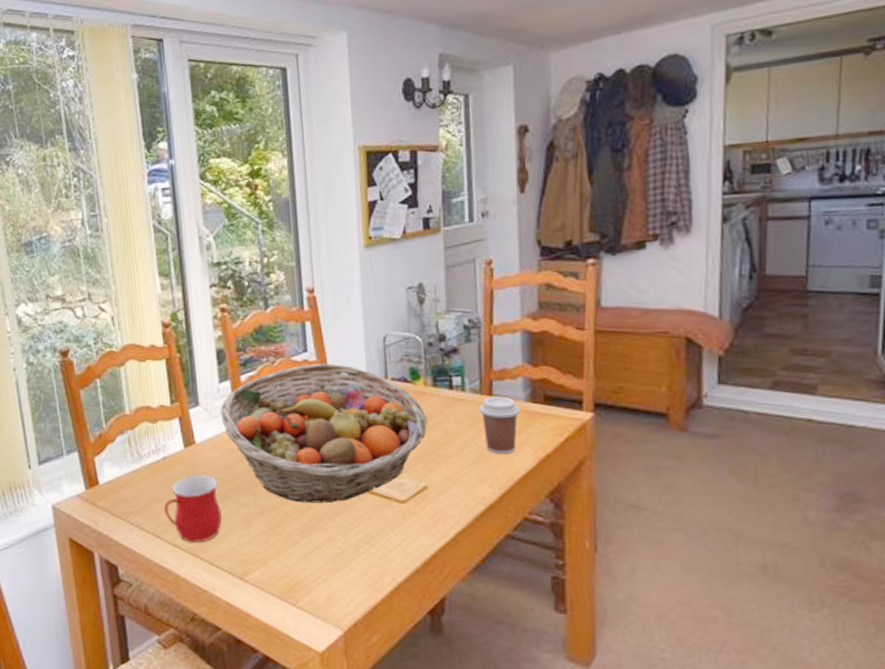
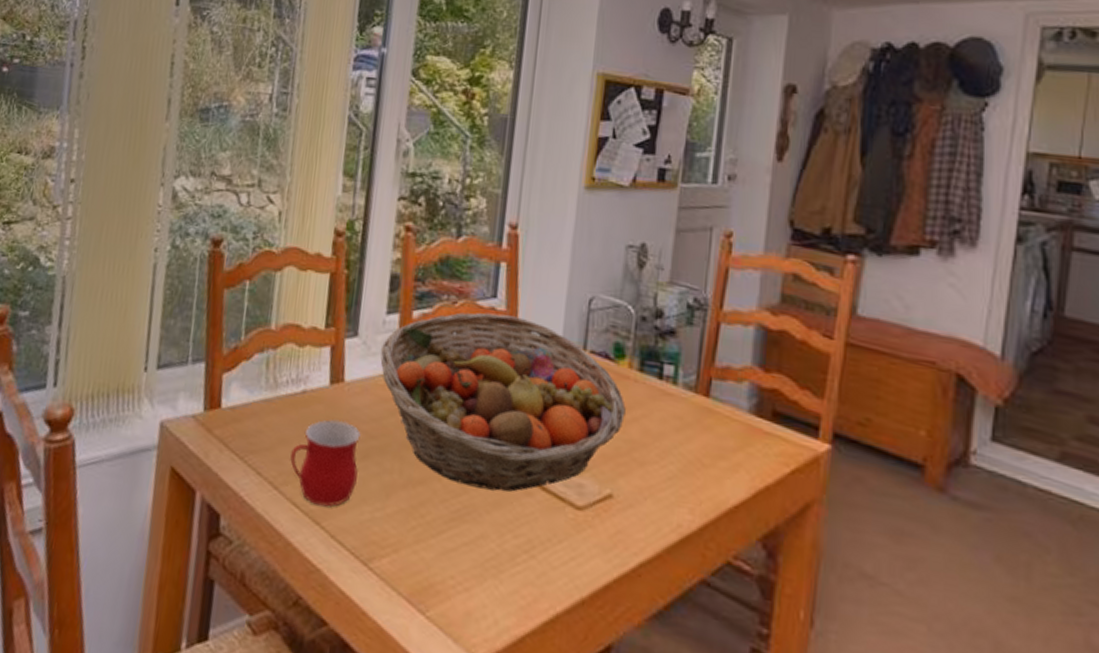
coffee cup: present [479,396,520,454] -> none [691,398,740,475]

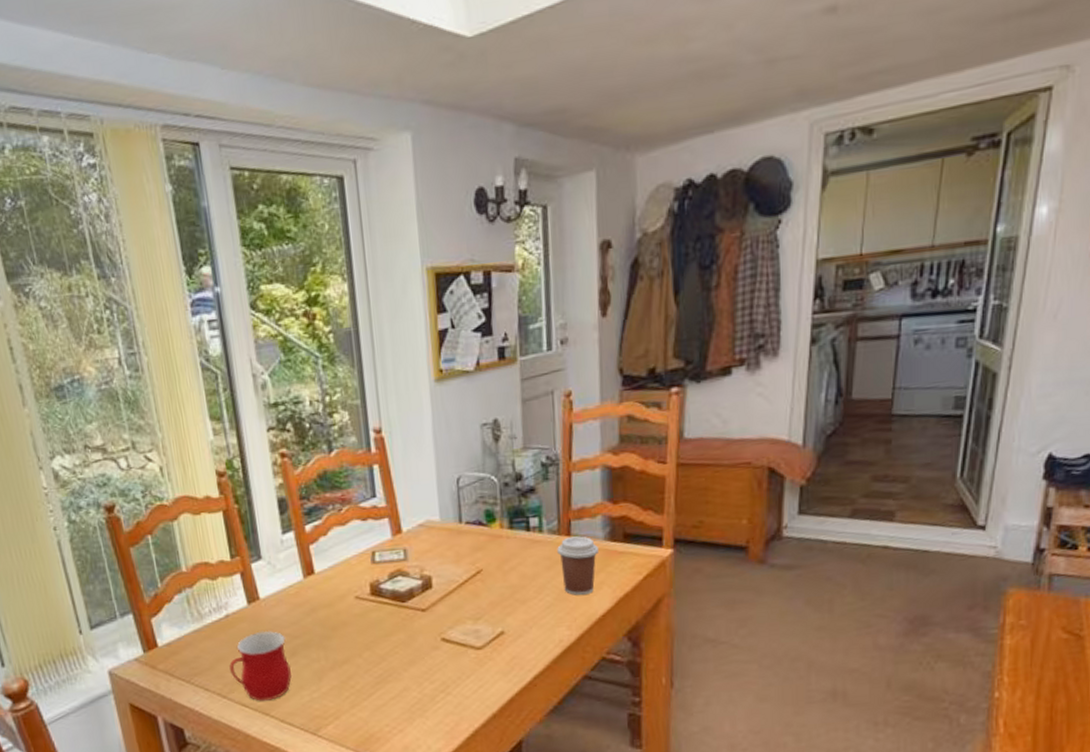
fruit basket: present [380,312,626,492] -> none [284,508,504,655]
coffee cup: none [691,398,740,475] -> present [557,536,598,595]

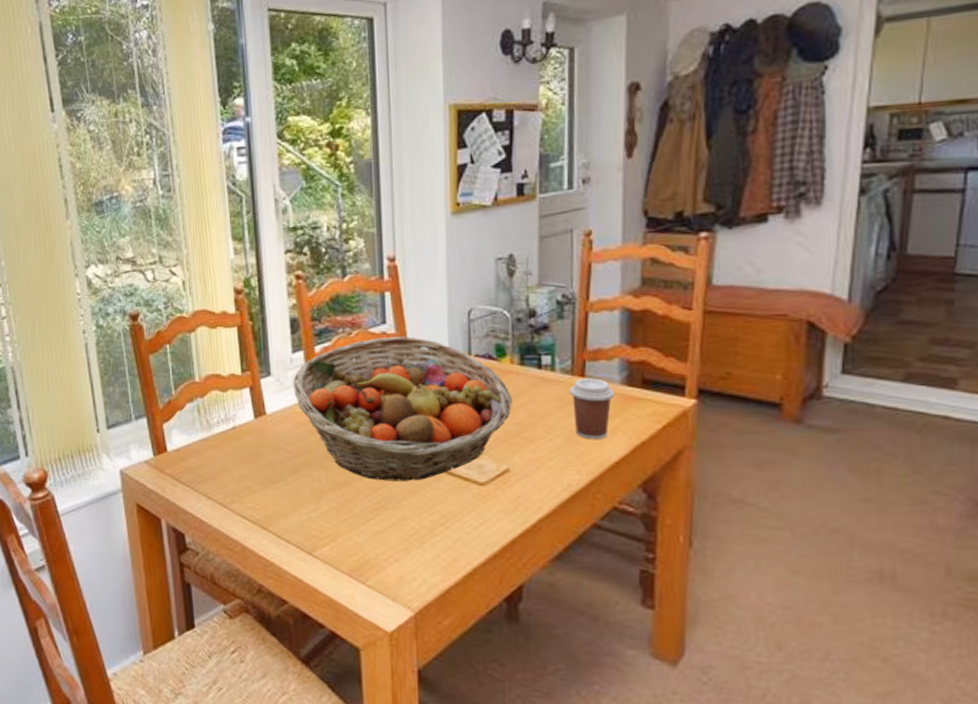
mug: present [229,630,292,701] -> none [233,445,291,515]
fruit basket: none [284,508,504,655] -> present [292,336,512,481]

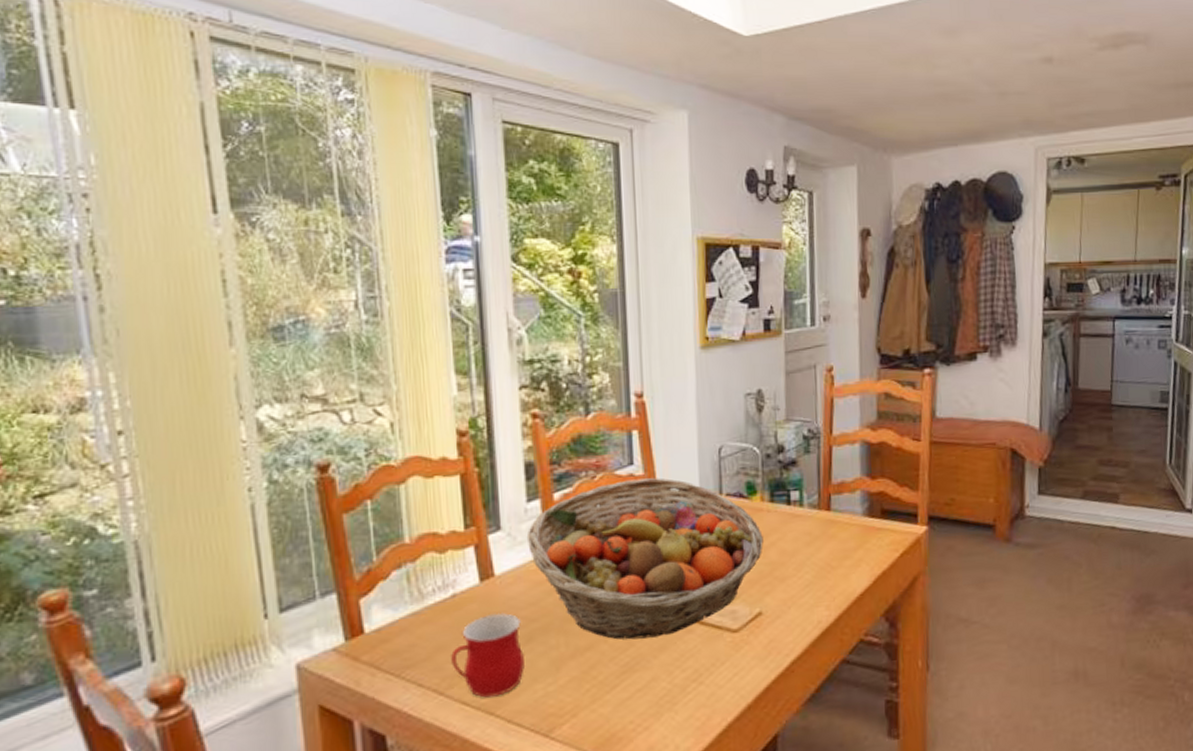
mug: none [233,445,291,515] -> present [451,612,524,698]
coffee cup: present [569,378,614,439] -> none [817,511,857,573]

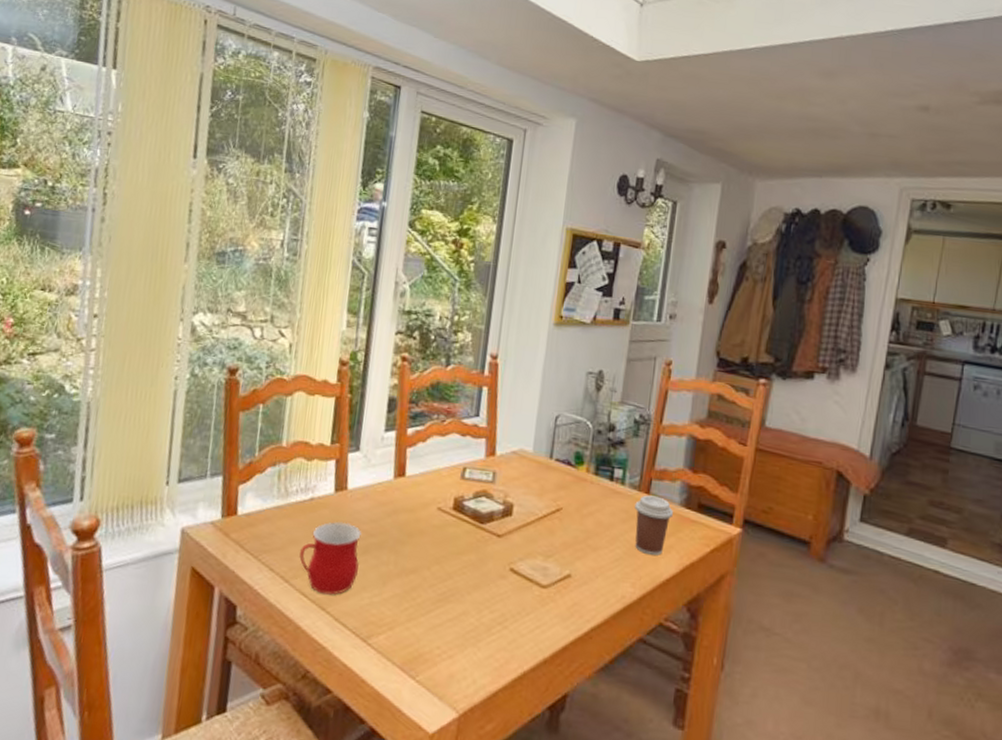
fruit basket: present [526,478,763,640] -> none [379,429,583,576]
coffee cup: none [817,511,857,573] -> present [635,495,673,555]

